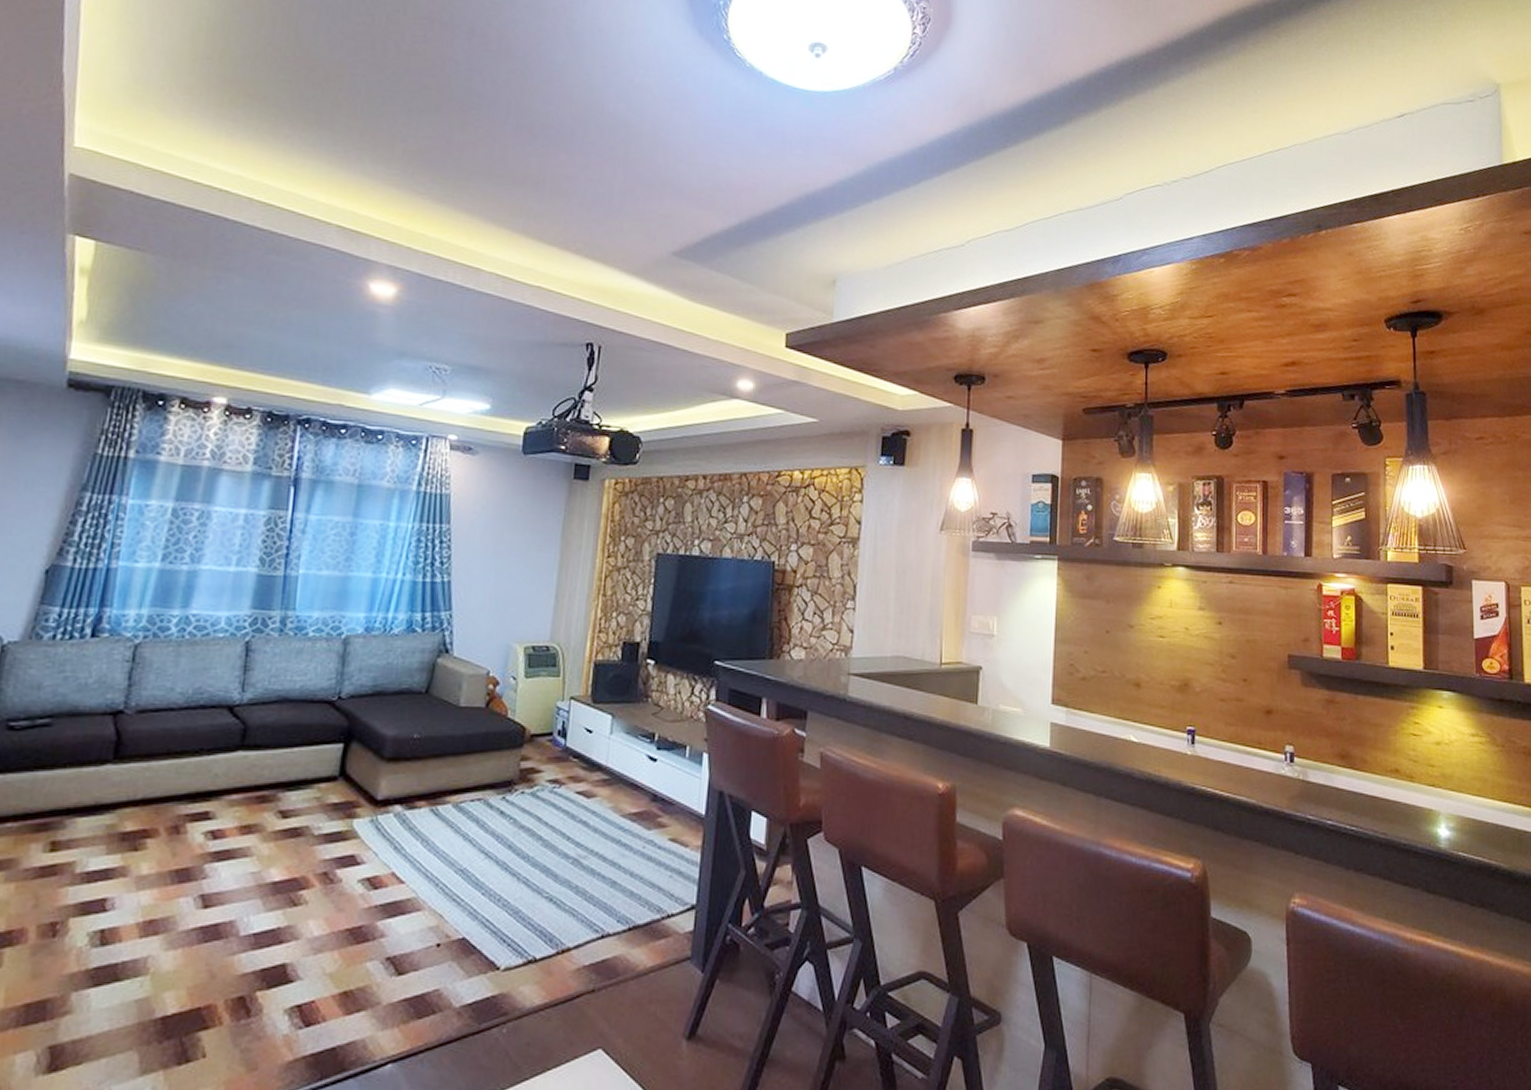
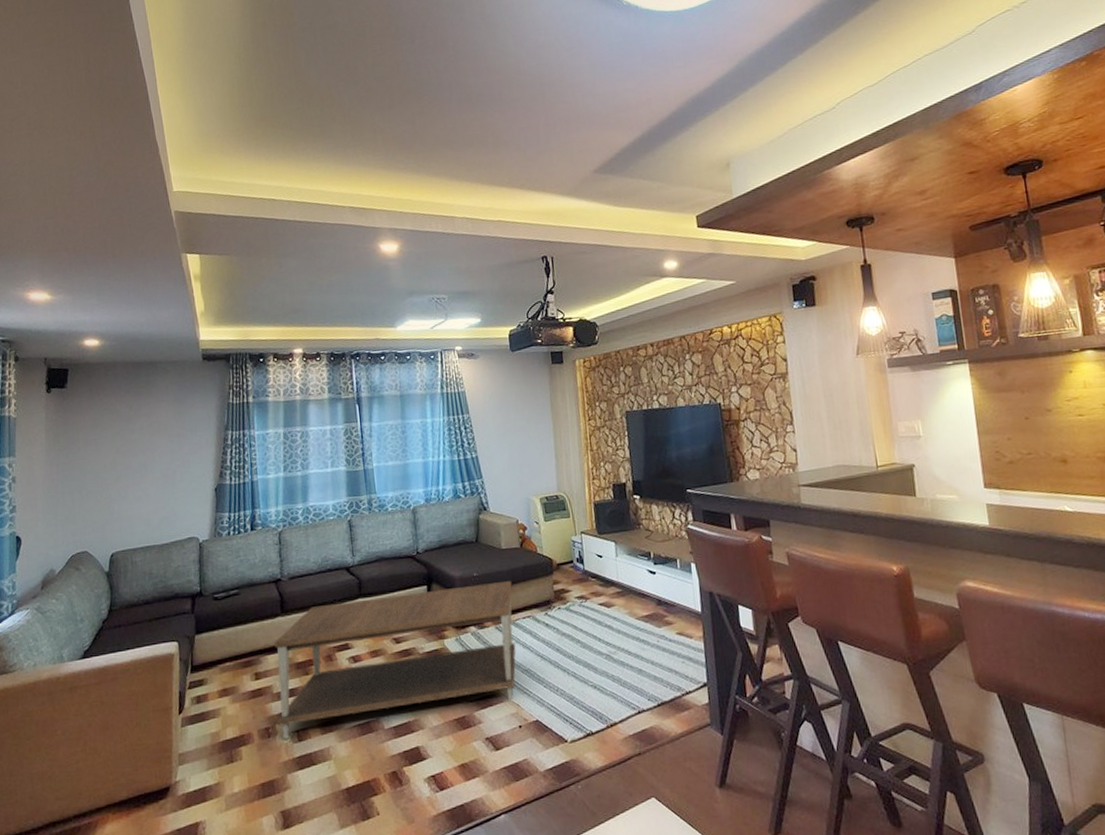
coffee table: none [70,748,464,942] -> present [274,580,516,740]

